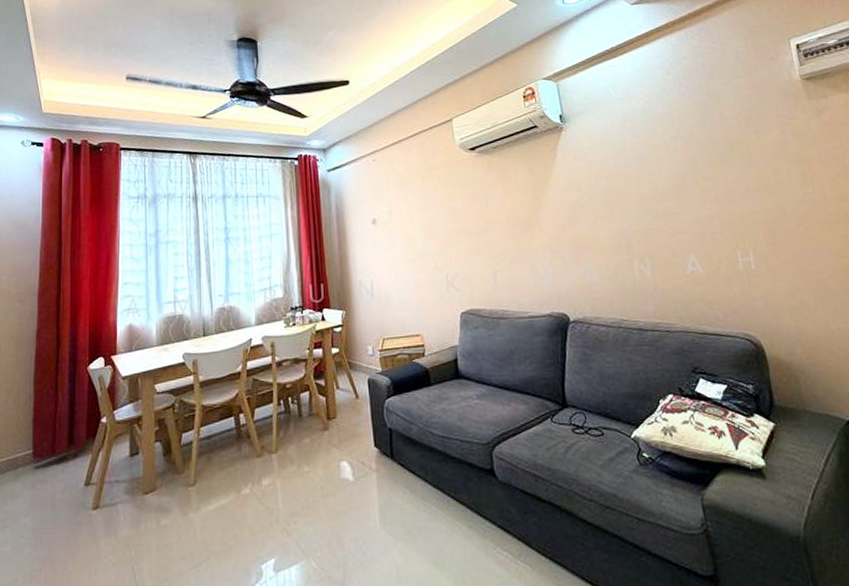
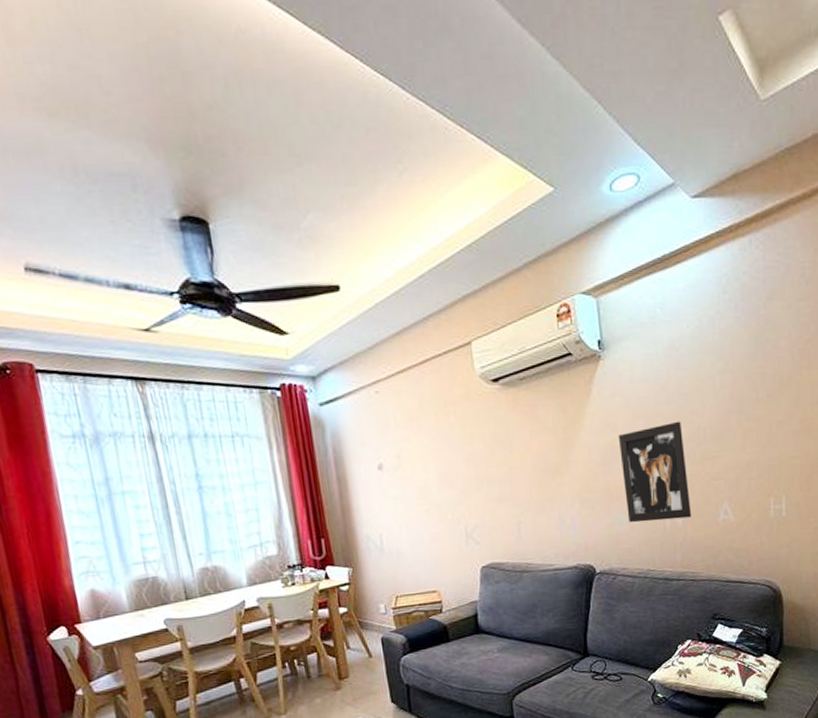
wall art: none [582,181,660,274] -> present [618,421,692,523]

